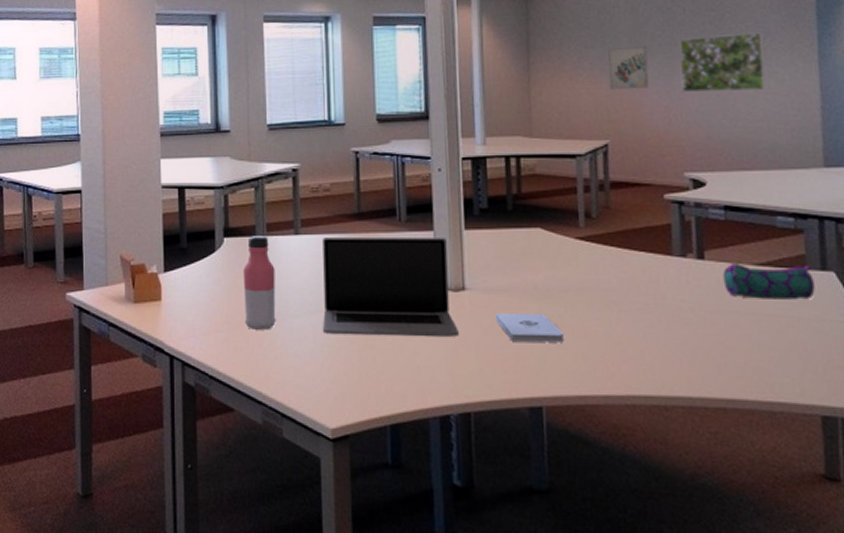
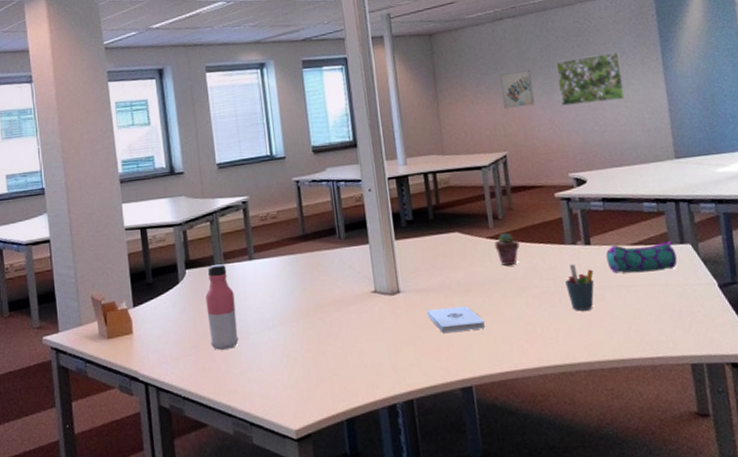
laptop: present [322,237,459,337] -> none [274,248,398,346]
potted succulent: none [584,234,615,272] -> present [494,232,520,266]
pen holder: none [668,280,705,336] -> present [565,264,594,311]

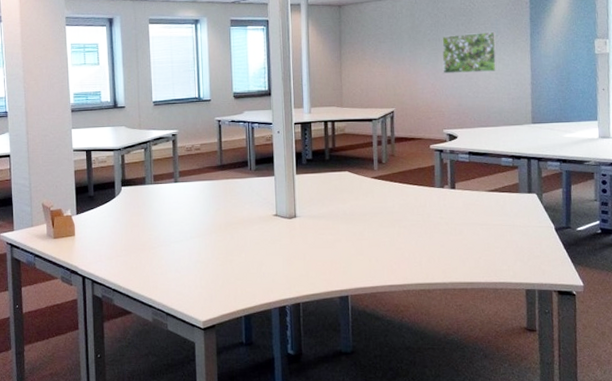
water bottle: present [205,264,239,350] -> none [137,184,162,254]
notepad: present [426,305,486,333] -> none [316,231,364,252]
potted succulent: present [494,232,520,266] -> none [377,174,397,201]
wall art: present [500,69,535,109] -> none [394,41,422,72]
pen holder: present [565,264,594,311] -> none [432,203,455,242]
pencil case: present [606,241,678,274] -> none [467,190,524,214]

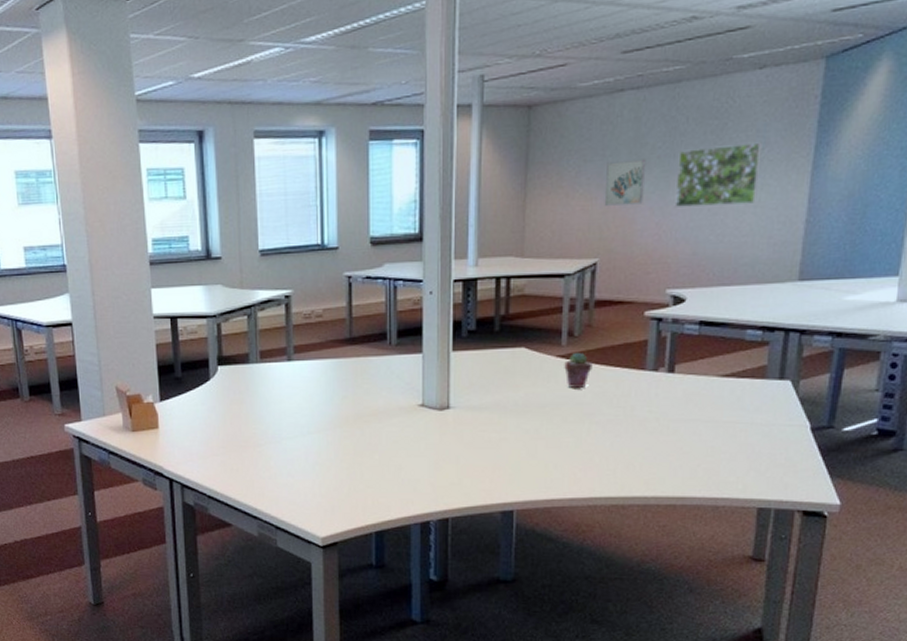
potted succulent: none [377,174,397,201] -> present [564,352,593,388]
wall art: none [394,41,422,72] -> present [604,158,647,206]

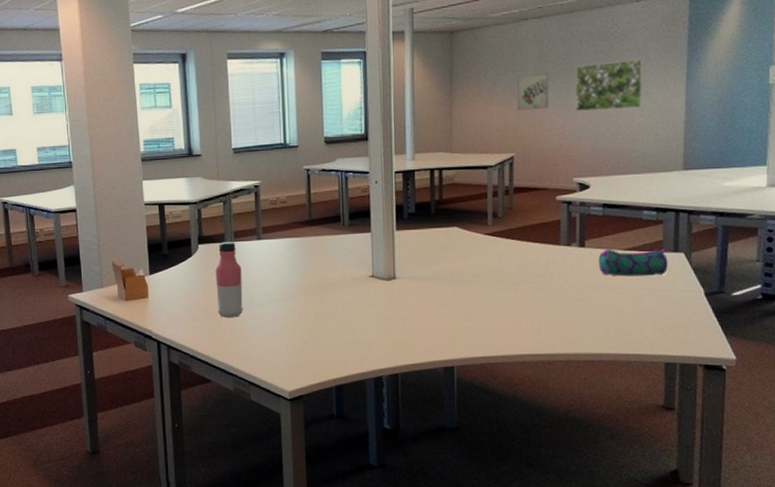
water bottle: none [238,363,270,452] -> present [215,242,243,318]
potted succulent: present [564,352,593,388] -> none [491,230,515,261]
pencil case: none [689,374,771,408] -> present [598,248,668,276]

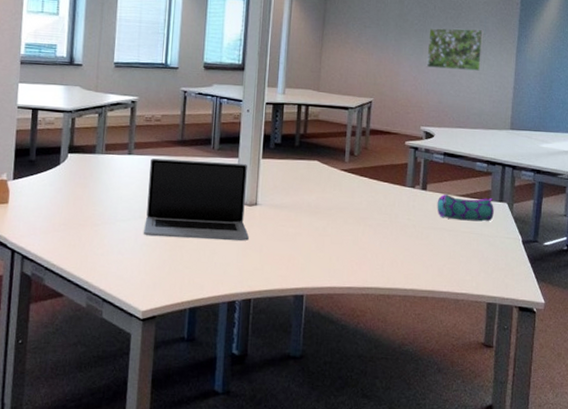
water bottle: present [215,242,243,318] -> none [80,153,109,231]
laptop: none [280,237,390,319] -> present [143,158,249,241]
wall art: present [516,73,550,111] -> none [378,29,407,62]

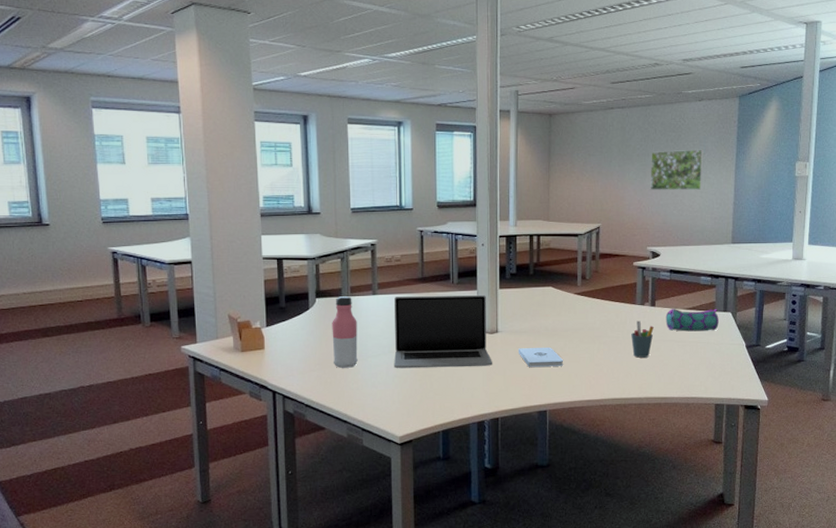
water bottle: none [80,153,109,231] -> present [332,296,358,368]
notepad: none [277,224,326,247] -> present [518,347,564,367]
pen holder: none [399,204,424,245] -> present [631,320,654,358]

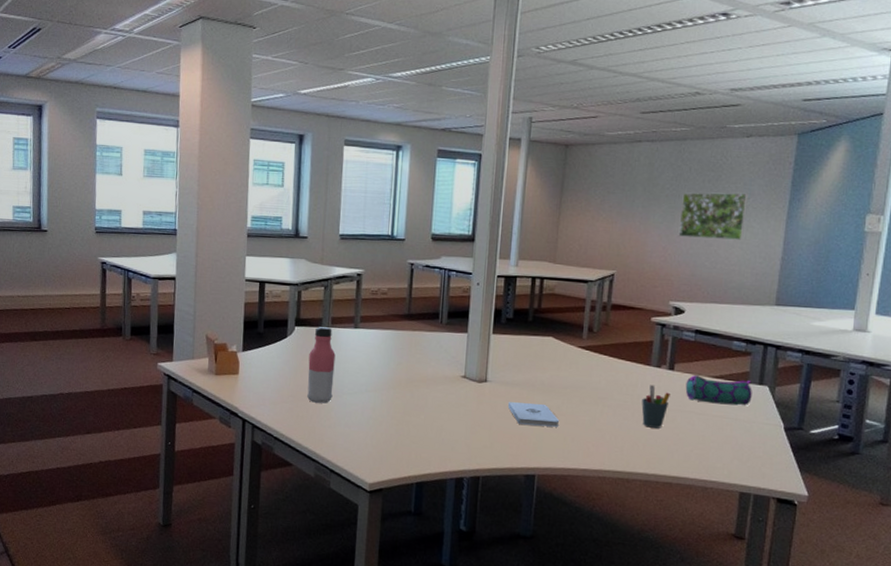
laptop: present [393,294,492,369] -> none [369,332,478,418]

